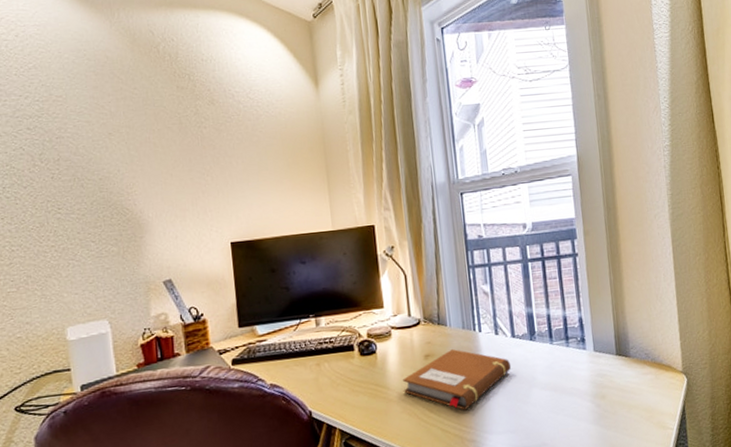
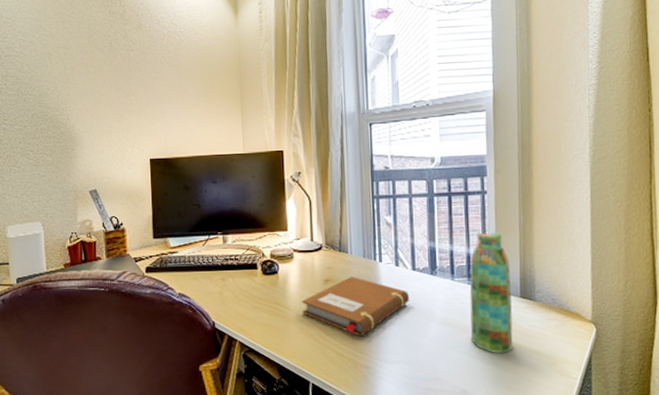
water bottle: none [567,293,613,413] -> present [469,232,513,354]

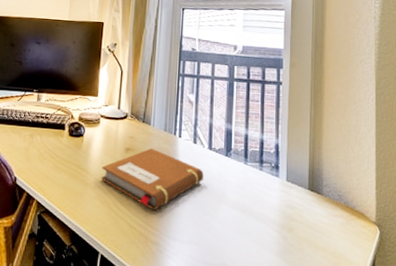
water bottle: present [469,232,513,354] -> none [259,120,300,246]

